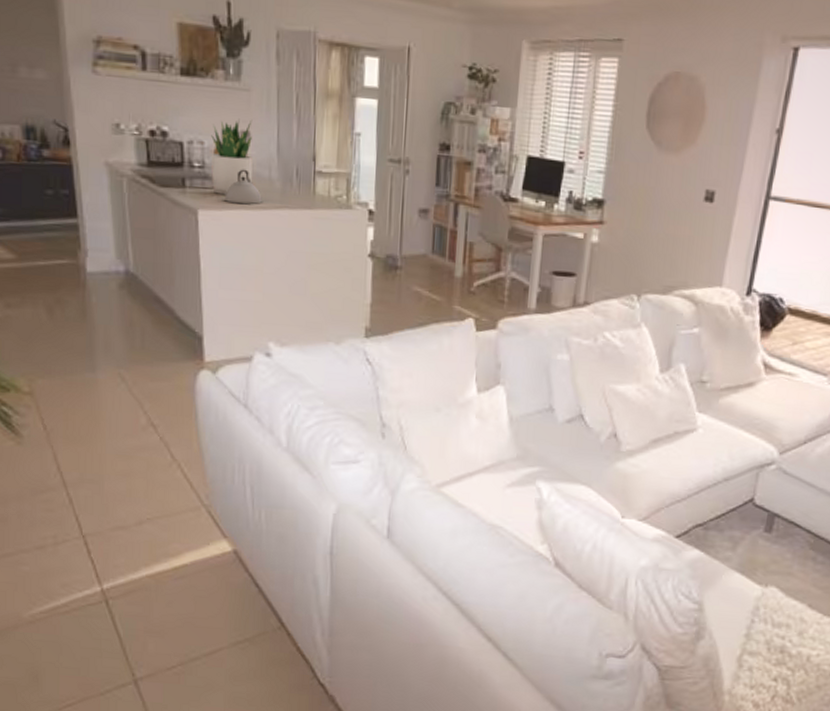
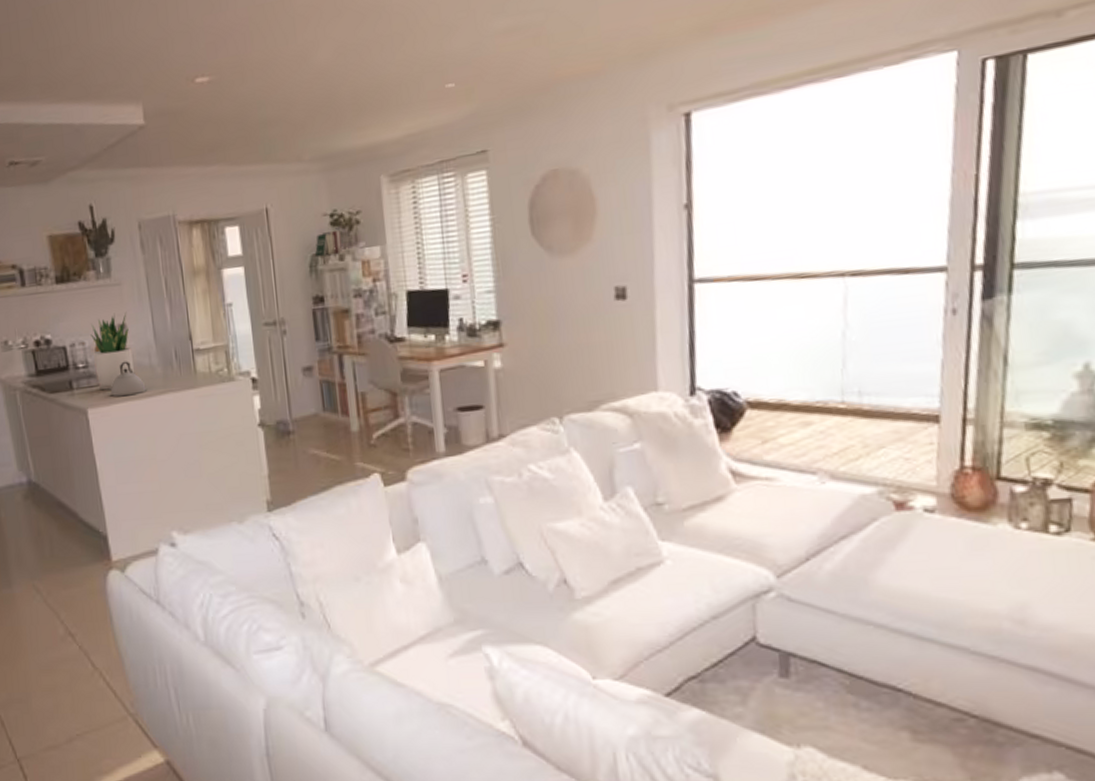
books: none [449,83,476,108] -> present [315,230,342,258]

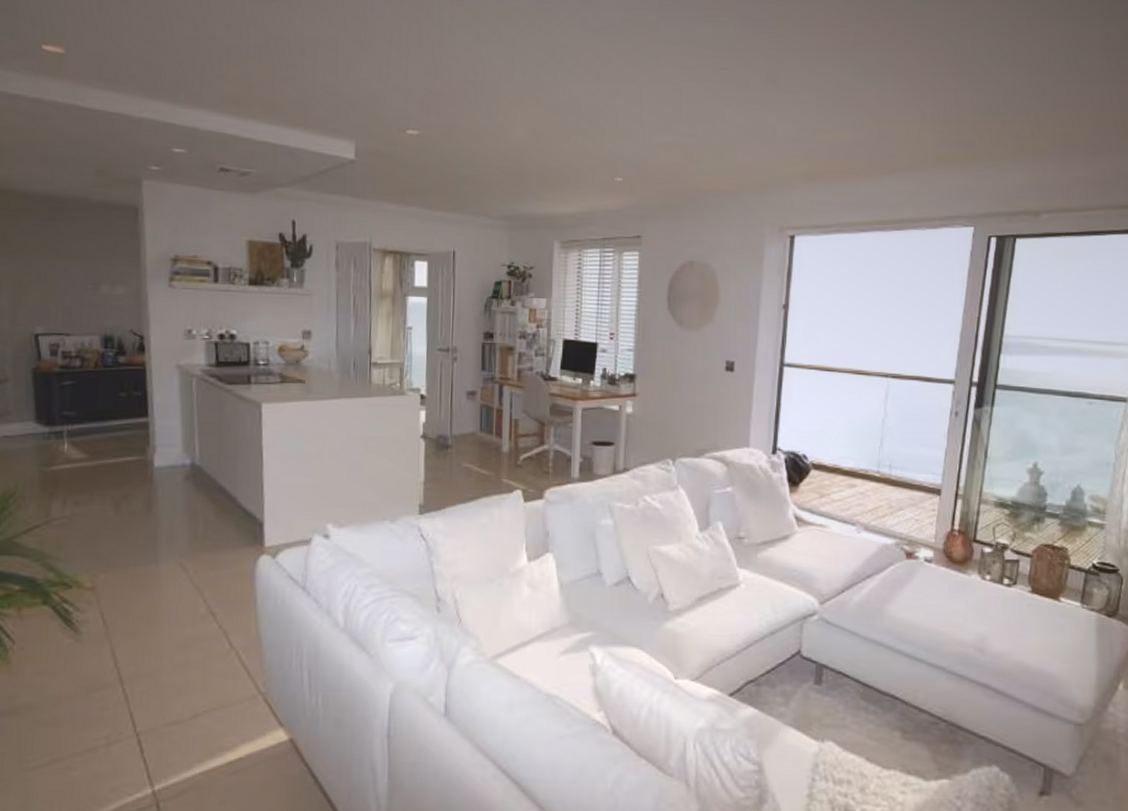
planter: present [91,313,135,390] -> none [275,320,314,388]
kettle: present [110,361,146,397] -> none [287,364,322,396]

